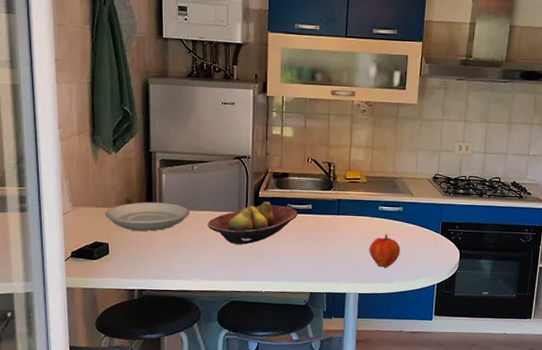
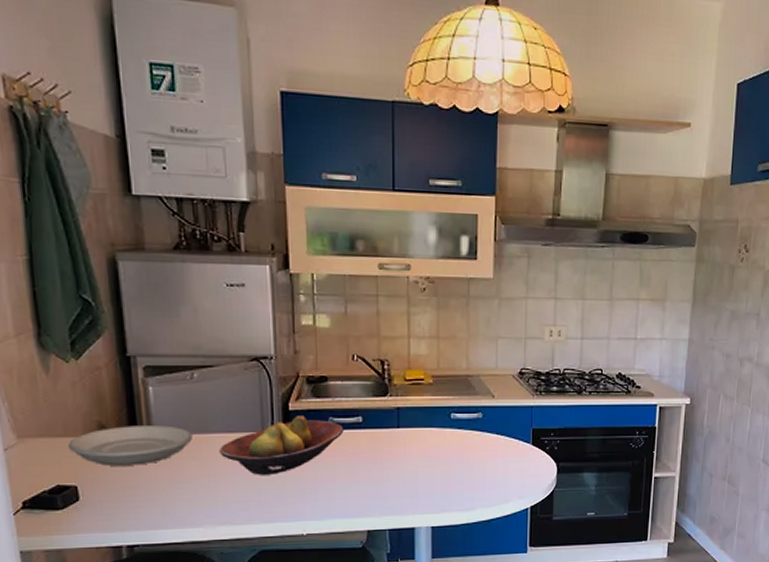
fruit: present [369,234,401,268] -> none [441,449,482,492]

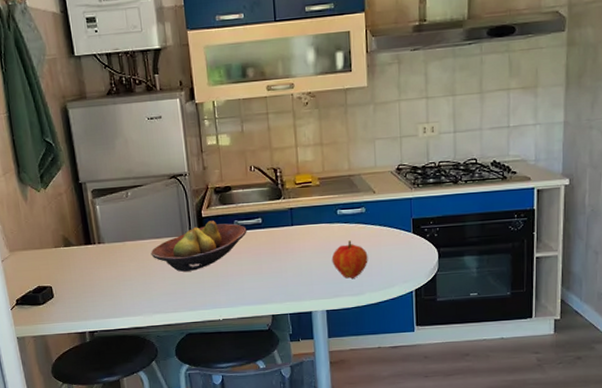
plate: present [67,425,192,466] -> none [43,235,131,270]
fruit: none [441,449,482,492] -> present [331,240,368,279]

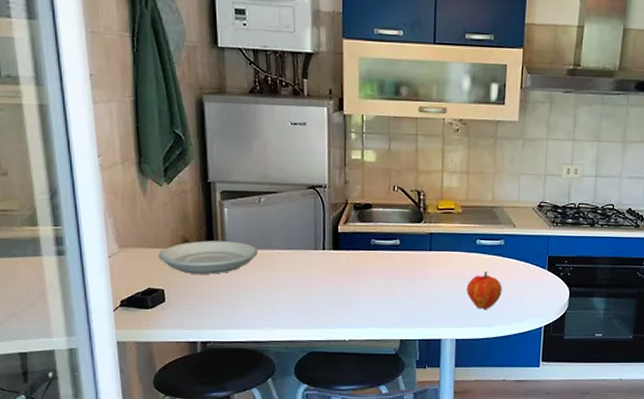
plate: none [43,235,131,270] -> present [158,240,258,274]
fruit bowl: present [151,221,247,272] -> none [279,237,384,287]

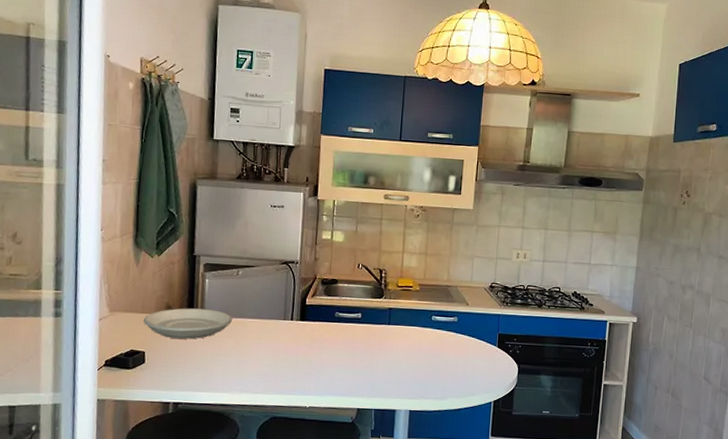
fruit: present [466,271,502,309] -> none [421,346,455,382]

